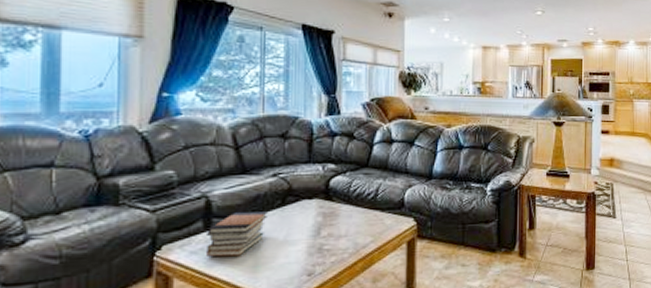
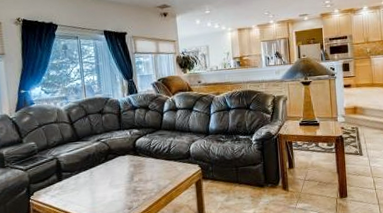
book stack: present [205,212,267,258] -> none [59,166,97,199]

